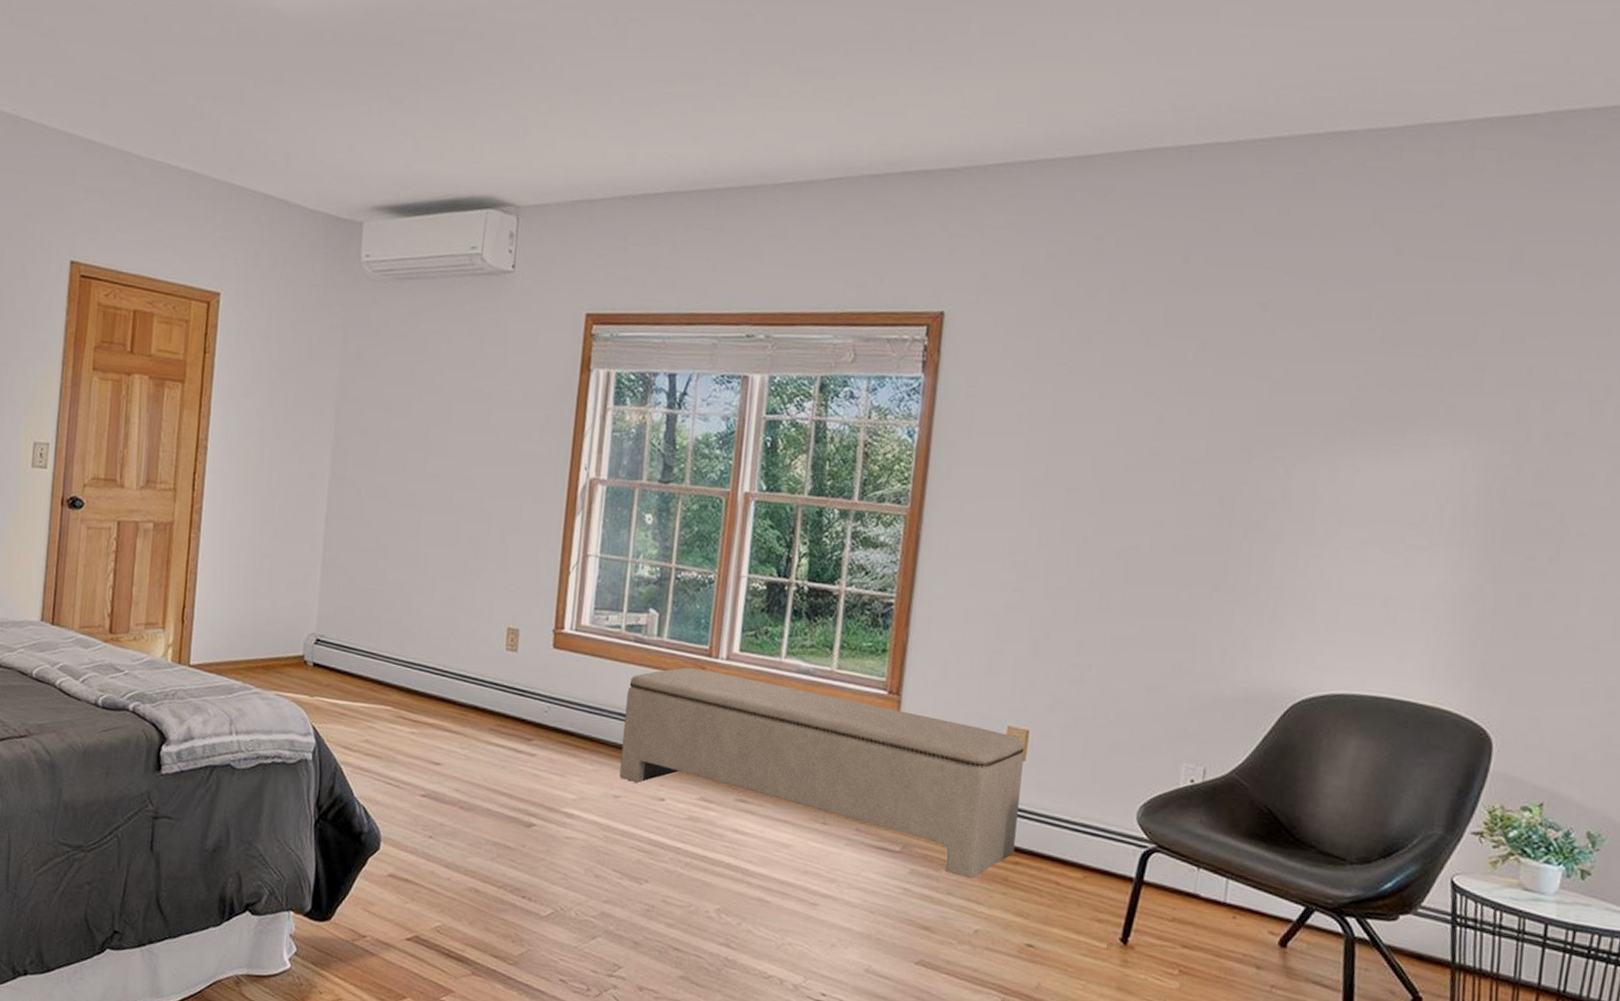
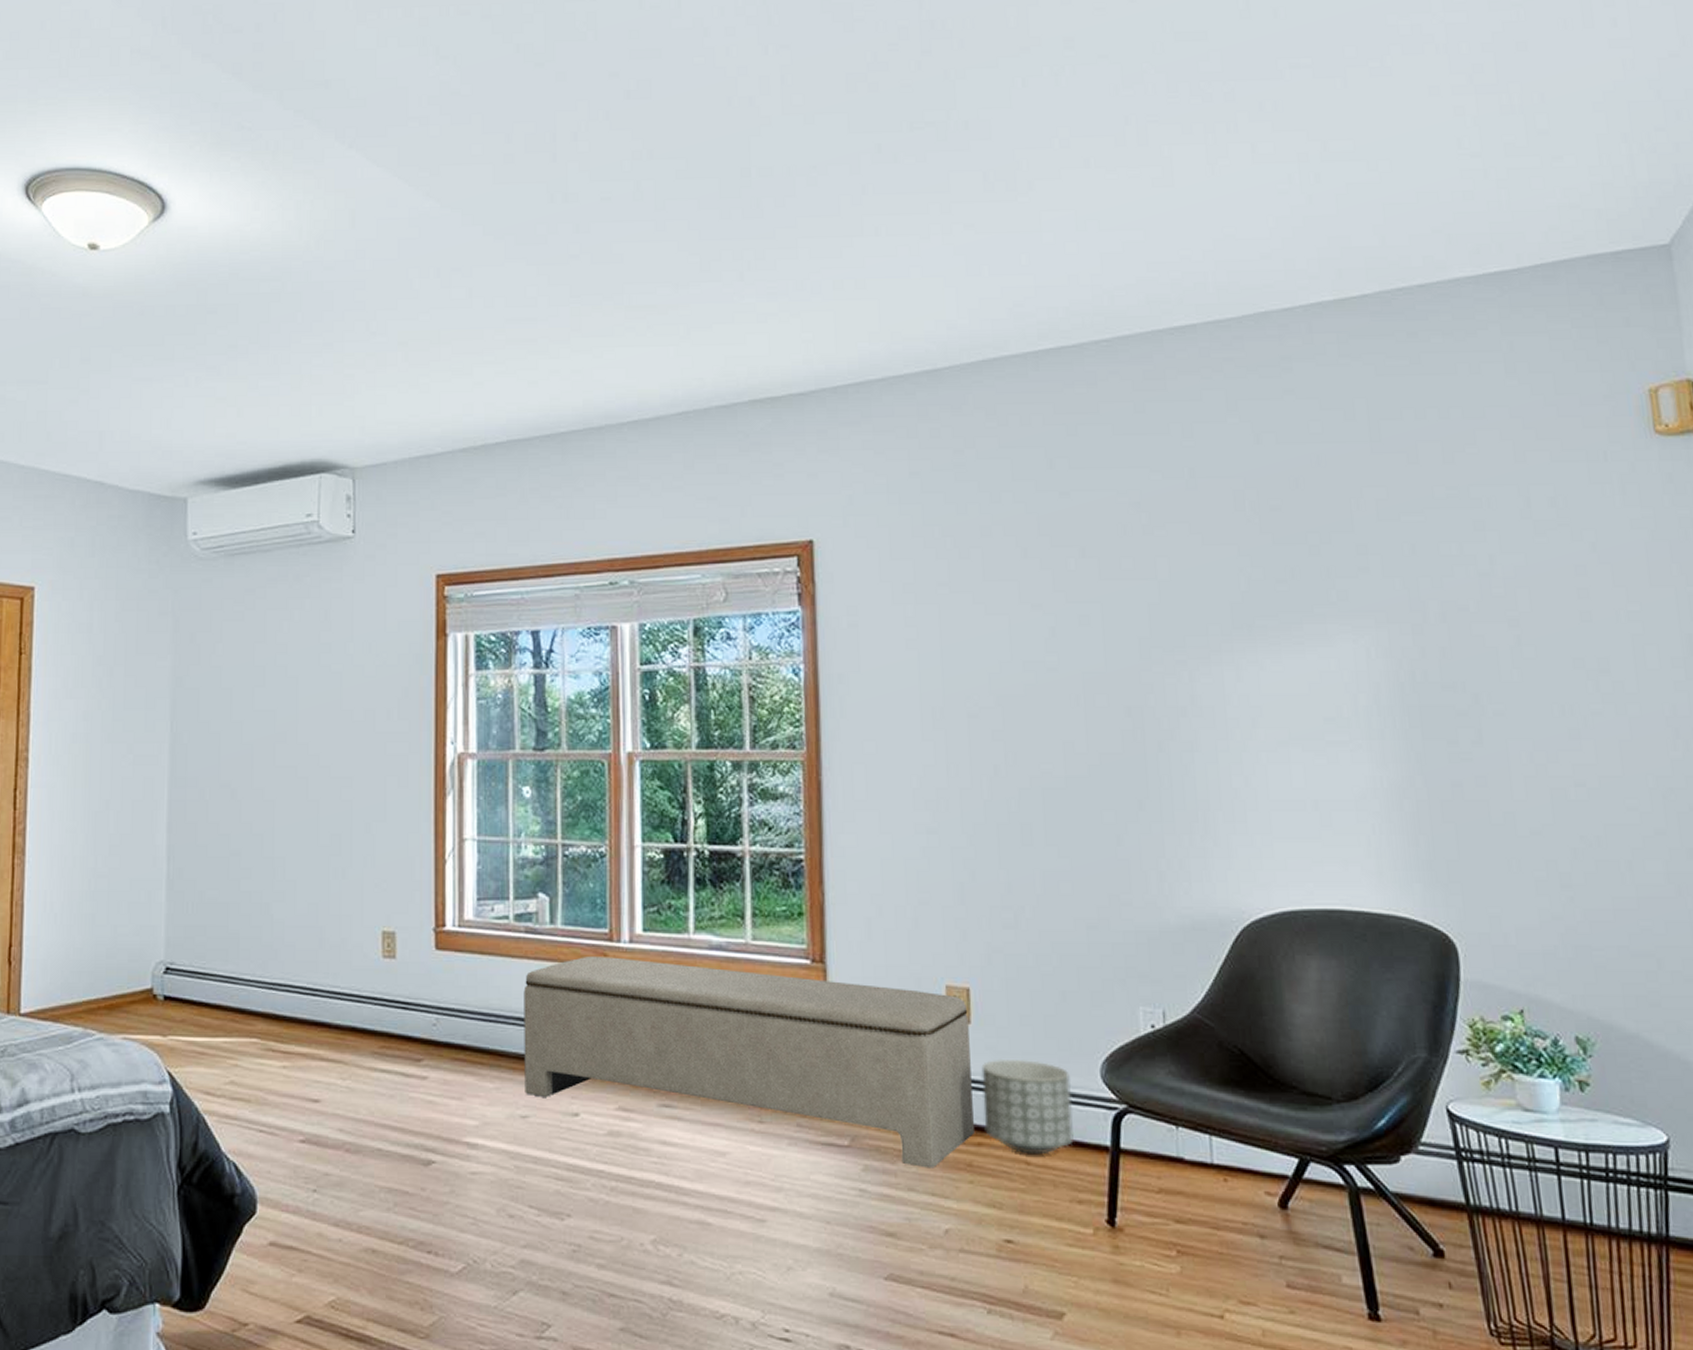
planter: none [1023,793,1108,878] -> present [981,1058,1074,1155]

